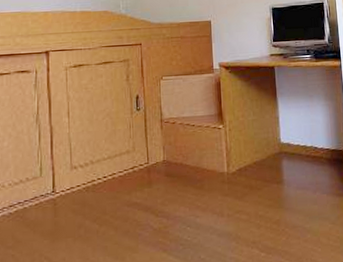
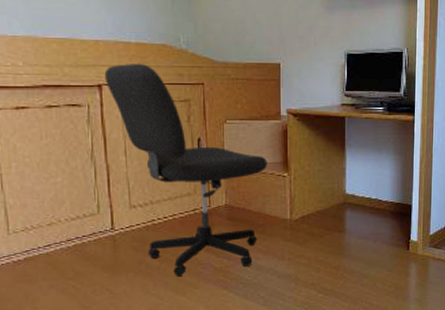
office chair: none [52,30,203,241] -> present [104,64,267,277]

